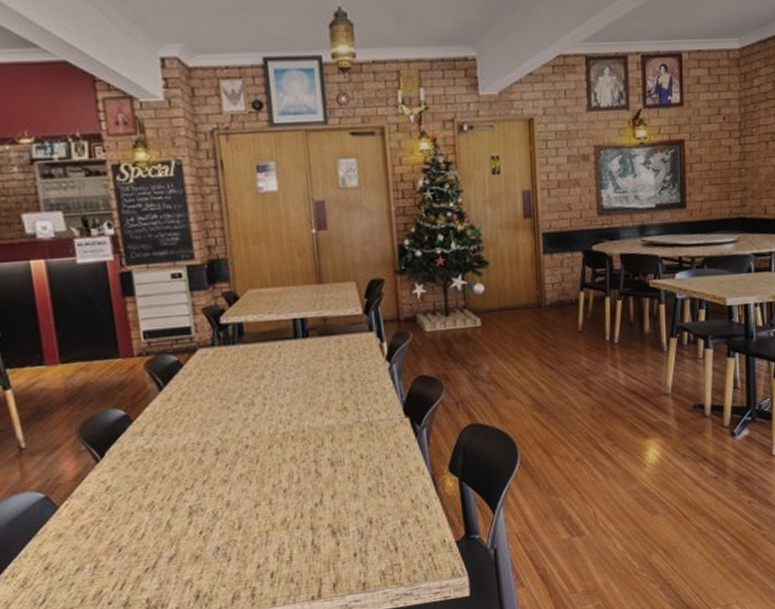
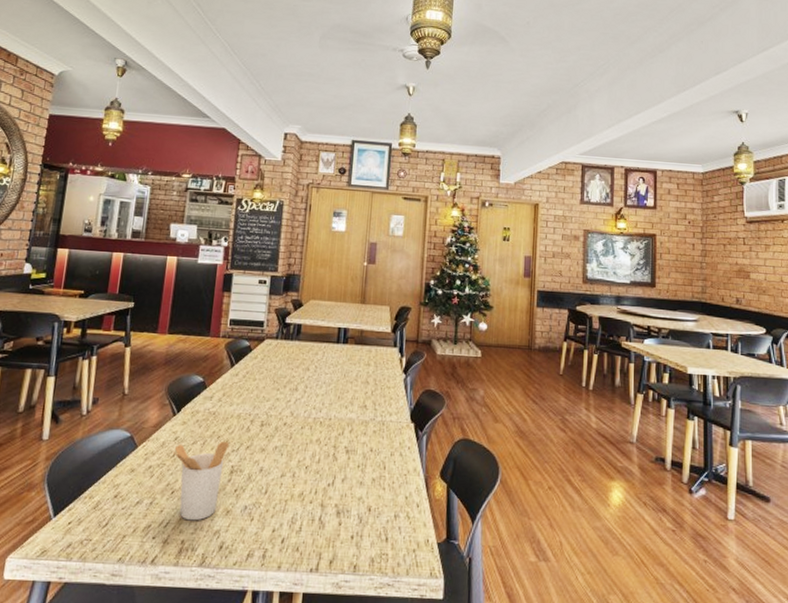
utensil holder: none [107,479,182,577] -> present [172,440,229,521]

